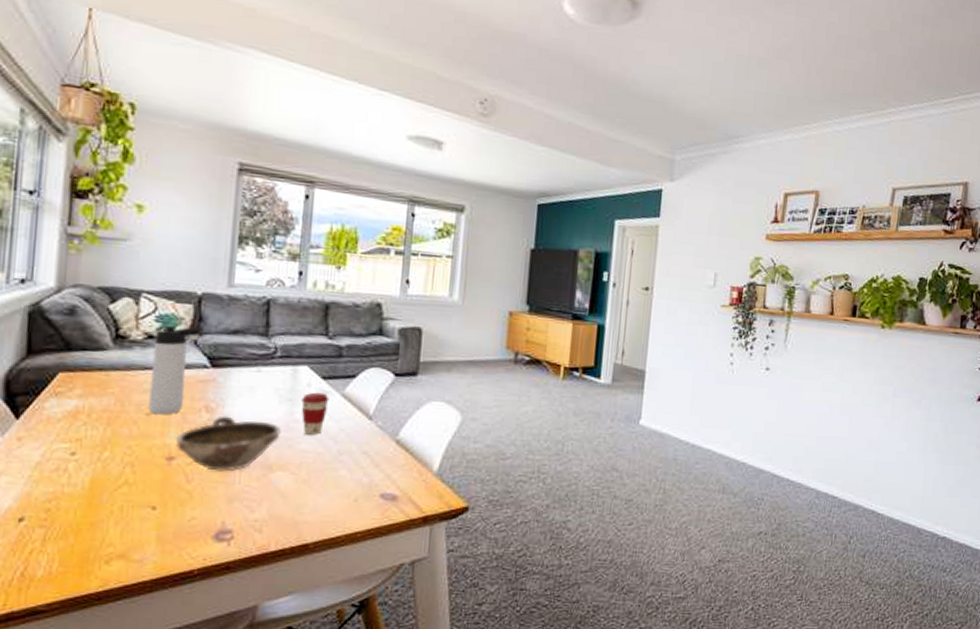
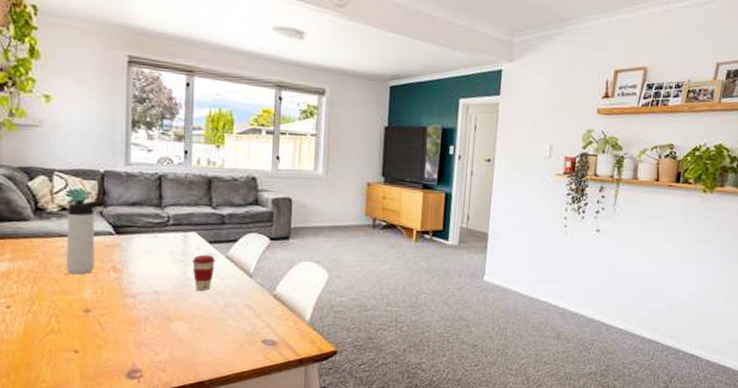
bowl: present [177,415,281,472] -> none [91,275,177,322]

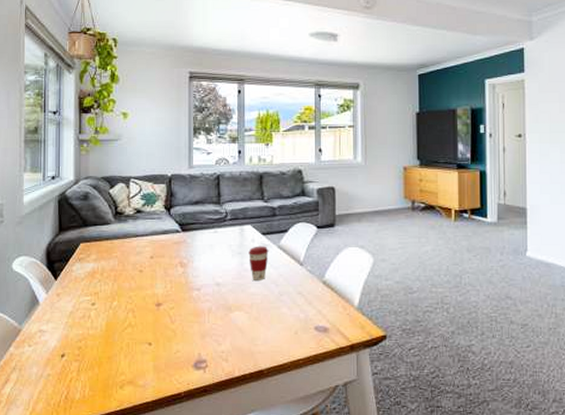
thermos bottle: present [66,199,107,275] -> none [141,200,174,271]

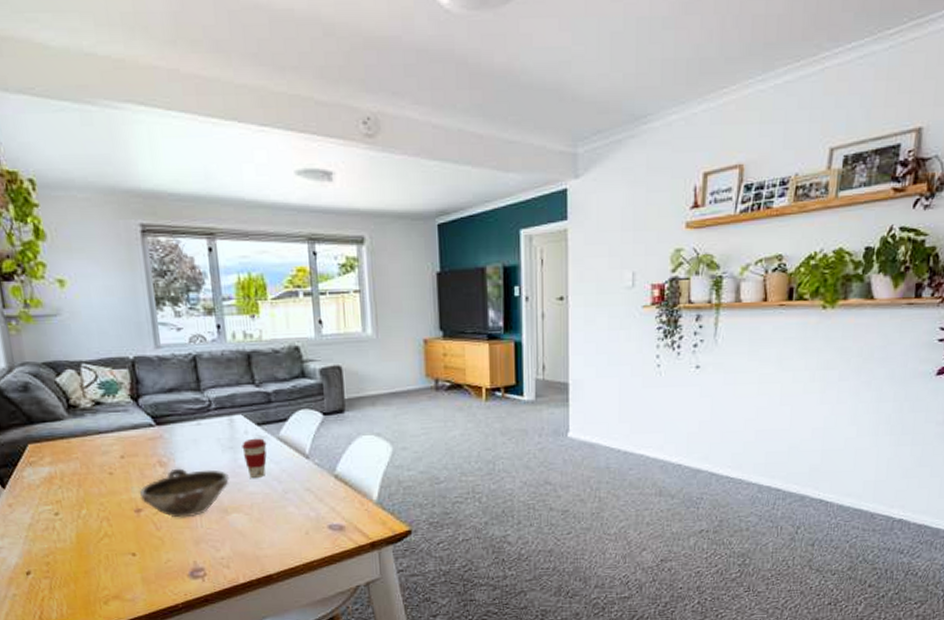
bowl: none [162,269,235,313] -> present [140,468,230,518]

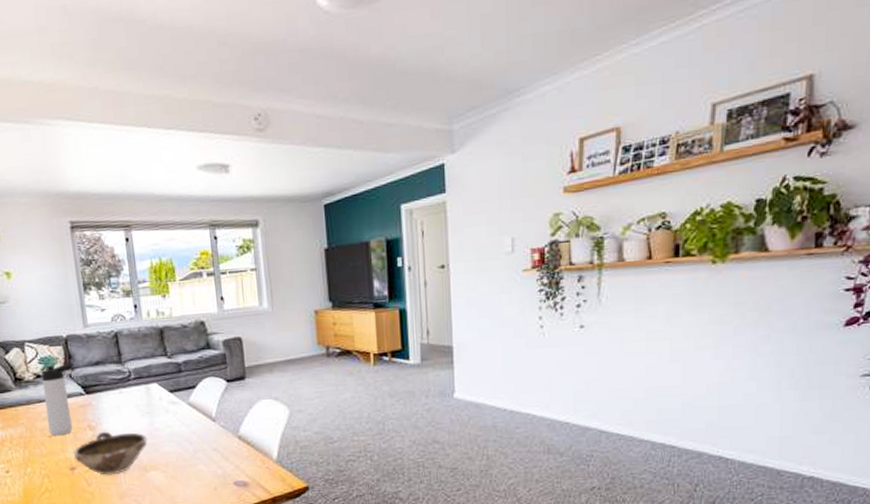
thermos bottle: none [101,388,142,473] -> present [41,362,74,436]
coffee cup: present [242,438,267,478] -> none [157,403,179,439]

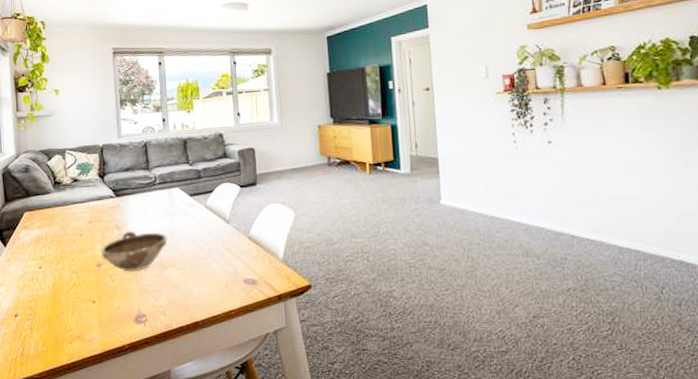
thermos bottle: present [41,362,74,436] -> none [78,168,107,235]

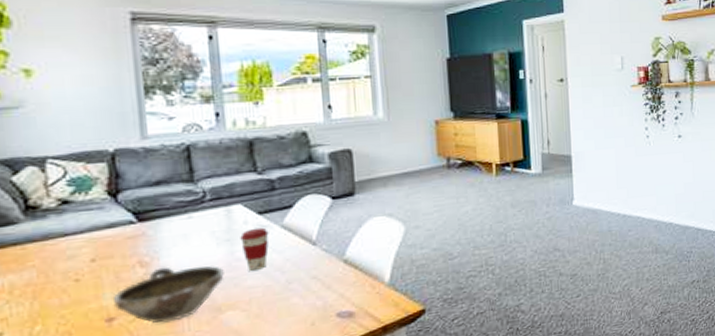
coffee cup: none [178,206,197,239] -> present [240,227,269,271]

